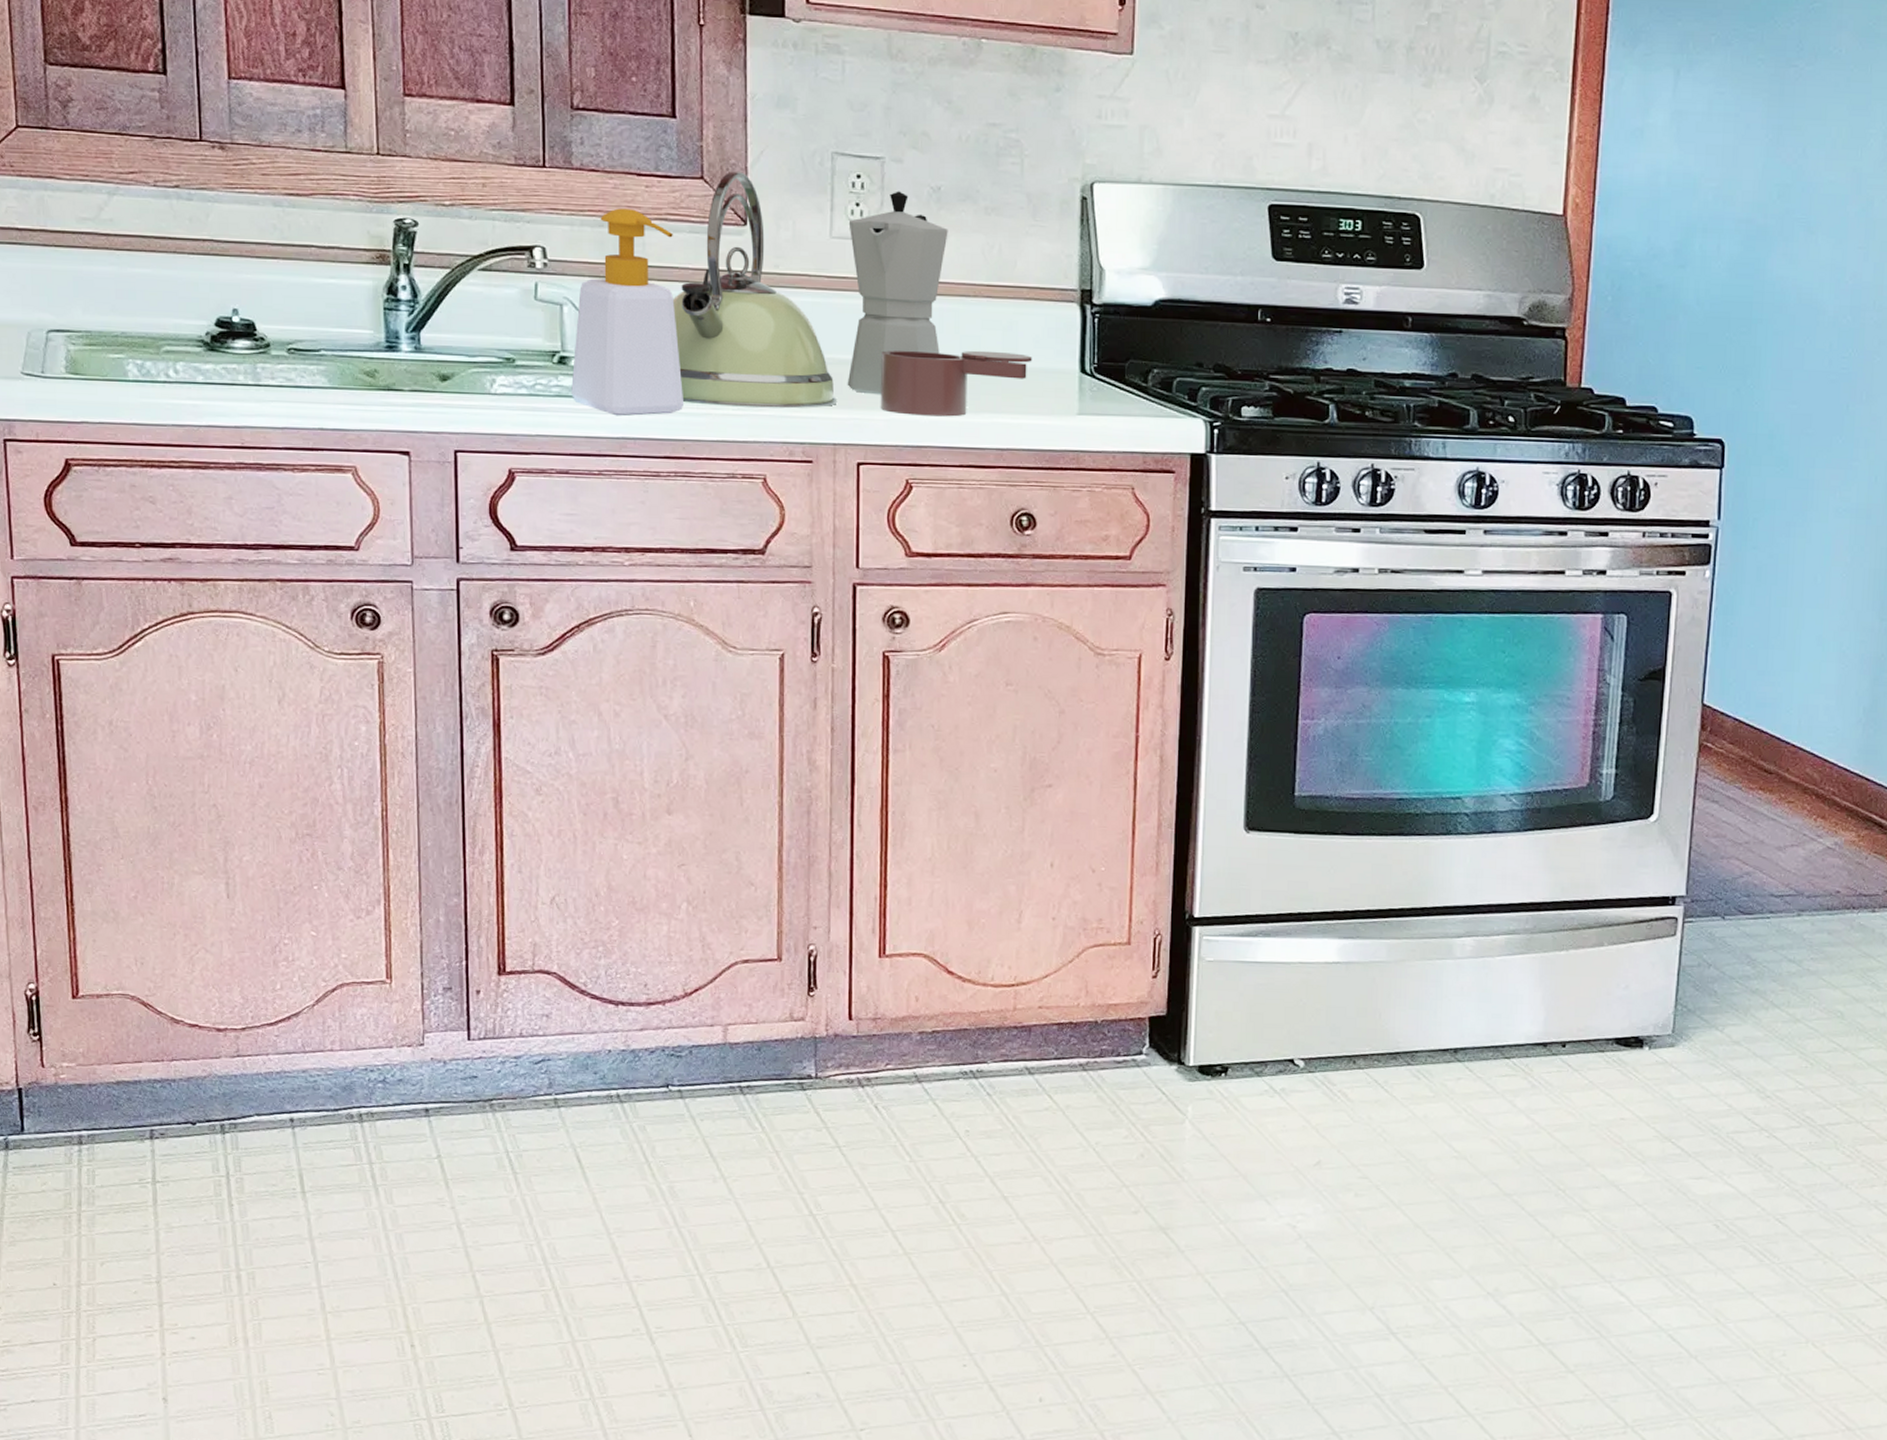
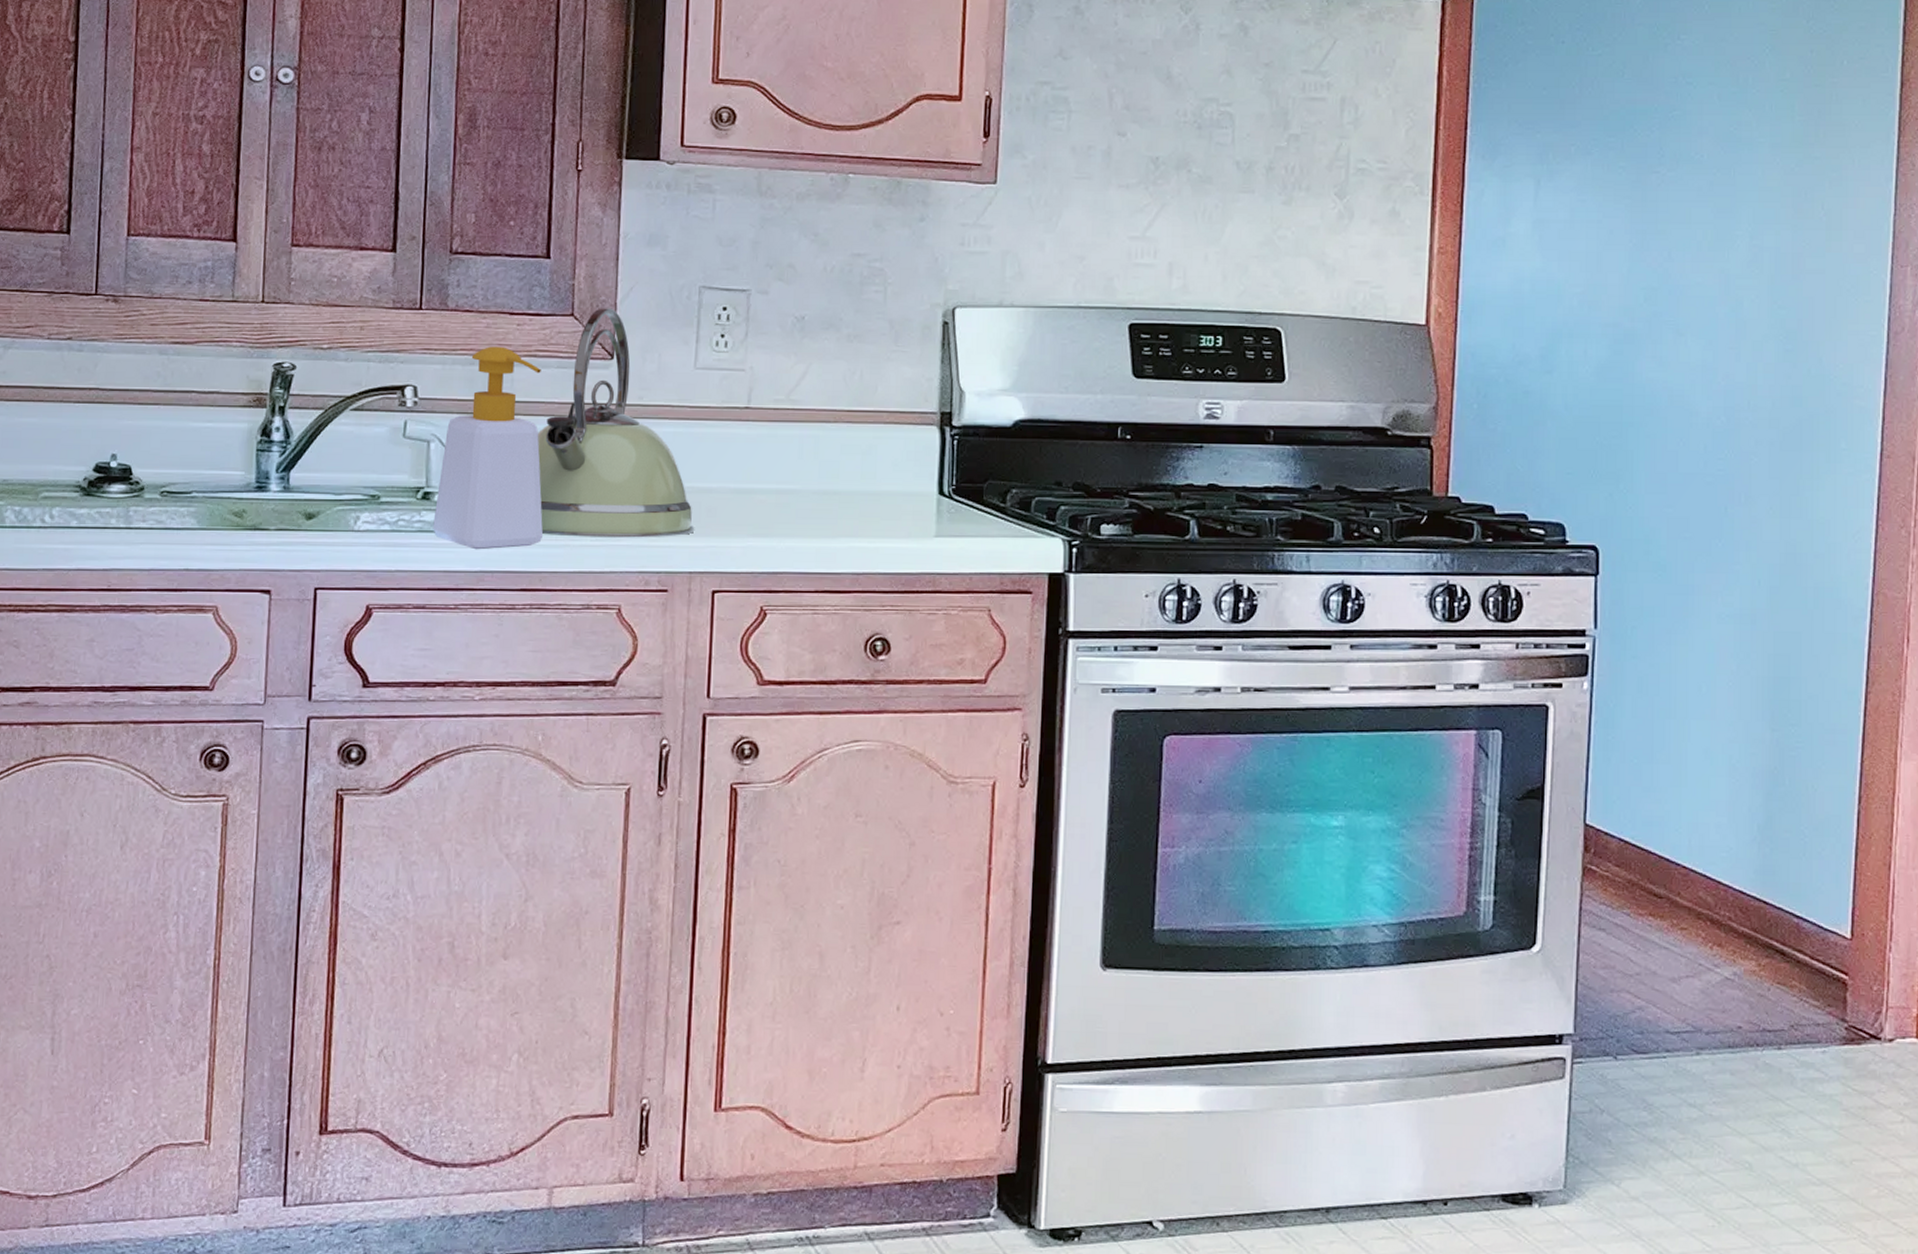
moka pot: present [847,191,948,395] -> none [705,321,811,522]
cooking pot: present [880,350,1032,417] -> none [737,475,891,542]

